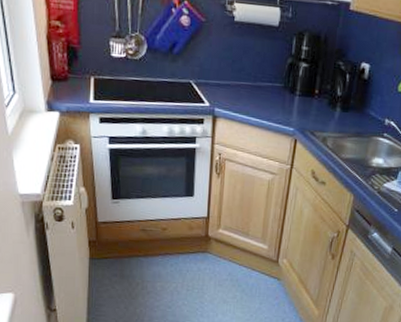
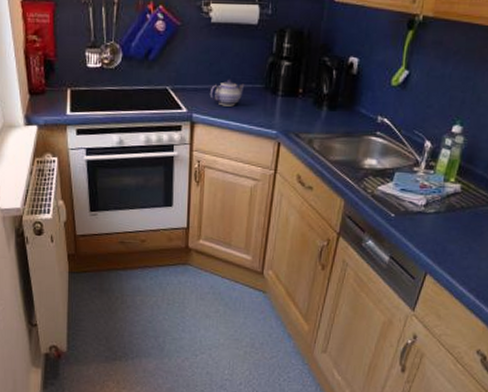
teapot: none [231,76,267,103] -> present [209,79,246,107]

